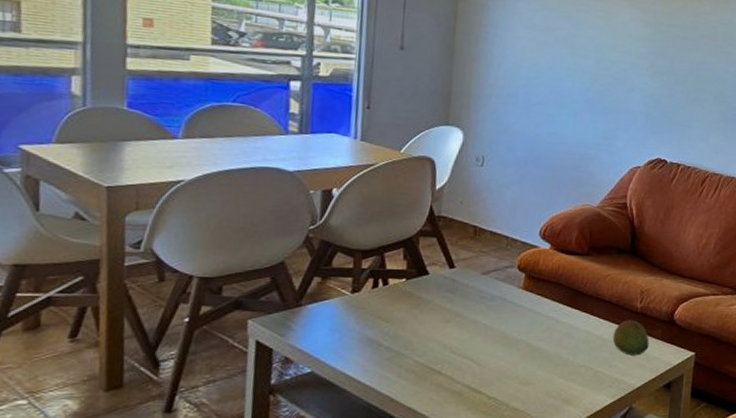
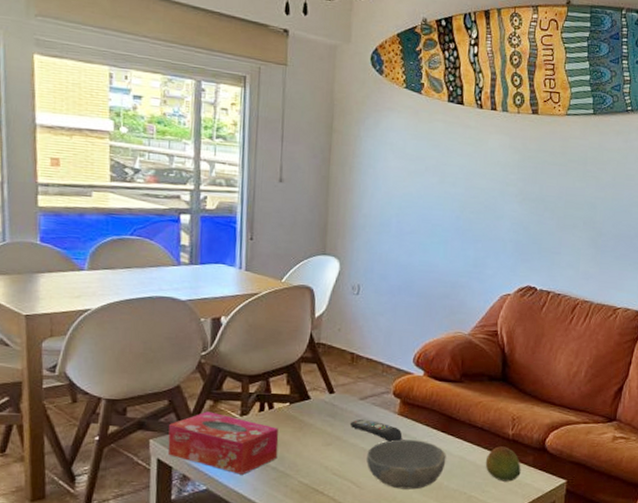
tissue box: none [268,289,394,355] -> present [168,411,279,475]
remote control: none [471,294,527,317] -> present [350,419,403,442]
bowl: none [488,315,573,366] -> present [366,439,446,490]

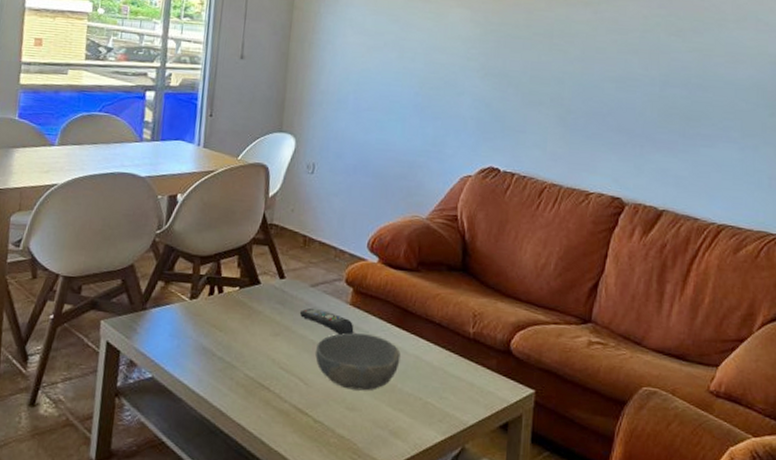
tissue box: present [168,411,279,475] -> none [117,293,227,363]
fruit: present [485,446,521,482] -> none [443,346,483,388]

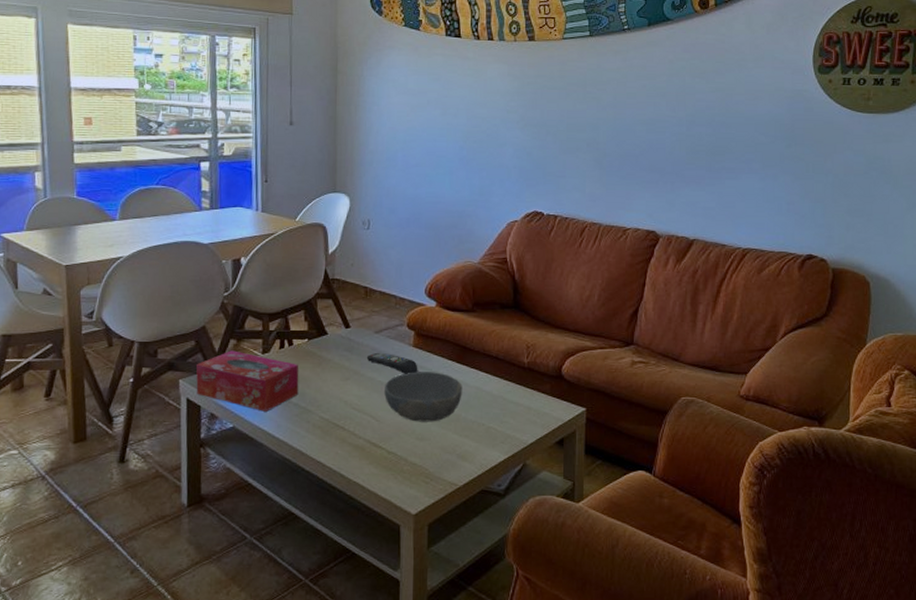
tissue box: none [117,293,227,363] -> present [196,350,299,412]

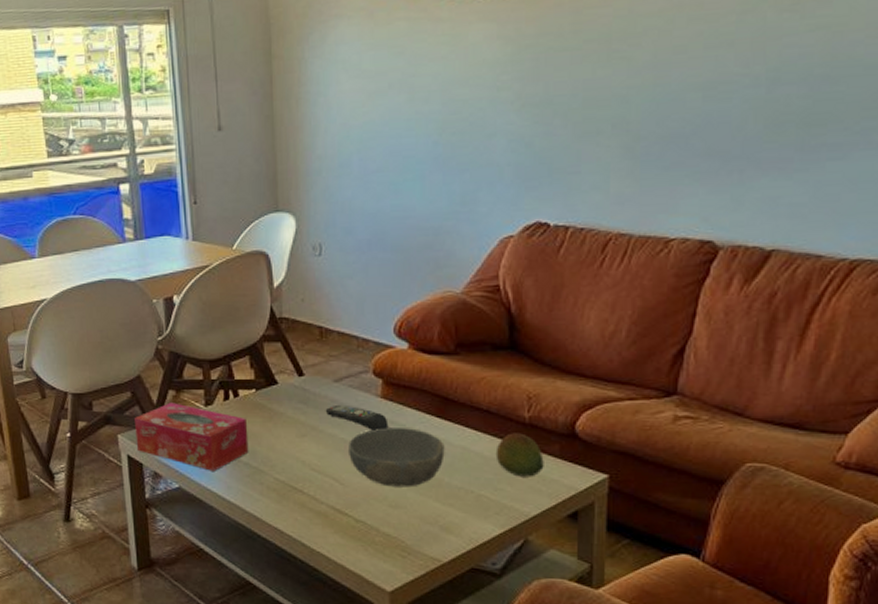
fruit: none [502,375,539,411] -> present [495,433,544,477]

